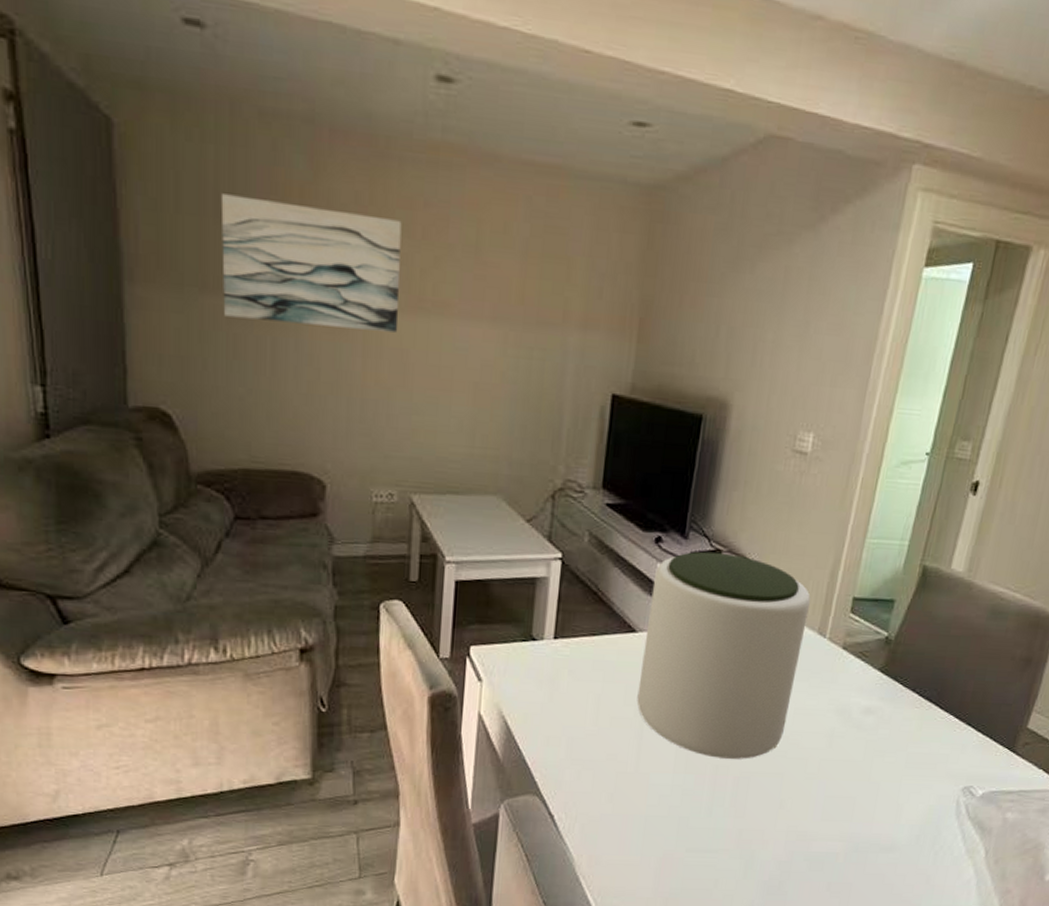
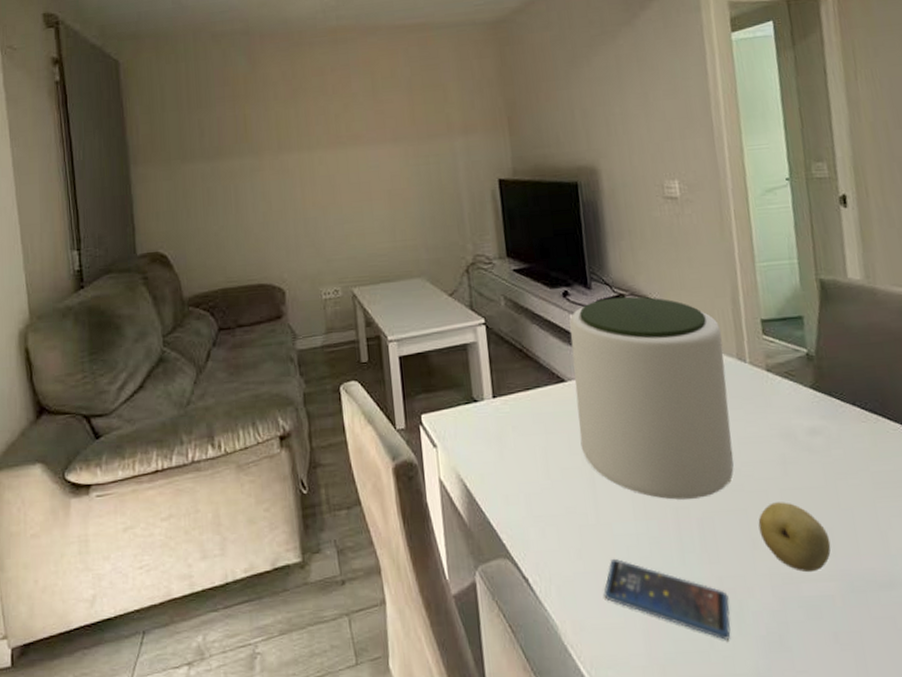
wall art: present [220,193,402,332] -> none [191,84,325,176]
smartphone: none [626,804,744,882] -> present [603,558,731,640]
fruit: none [789,770,851,832] -> present [758,502,831,572]

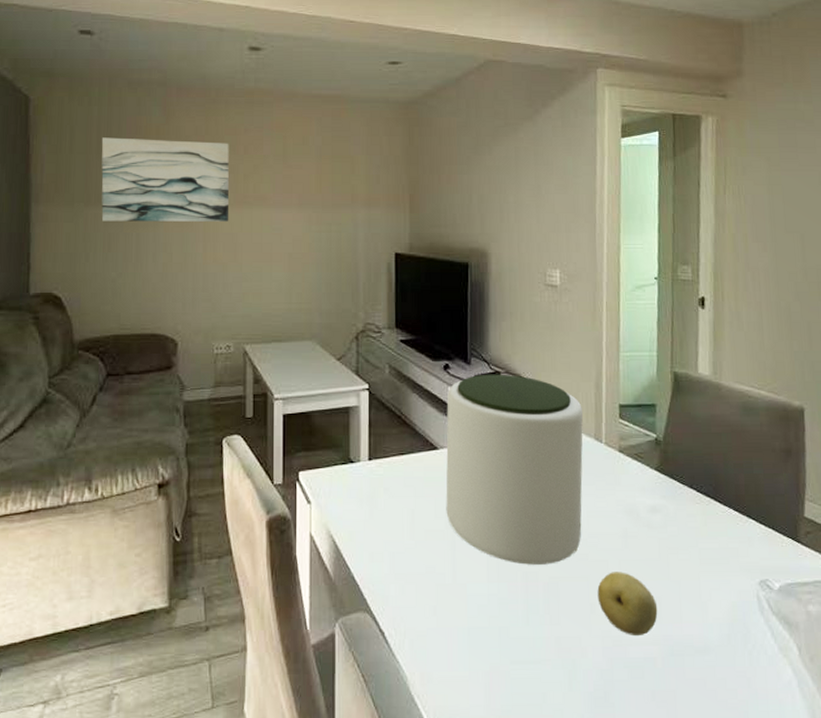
wall art: none [191,84,325,176] -> present [101,137,230,222]
smartphone: present [603,558,731,640] -> none [453,616,564,695]

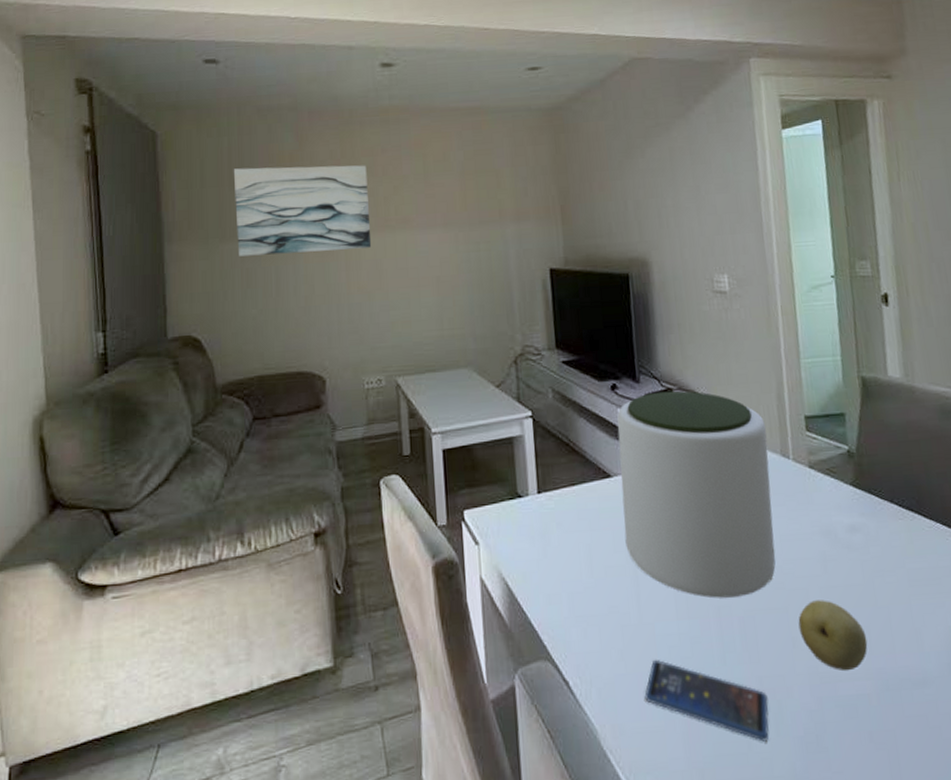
smartphone: none [453,616,564,695] -> present [644,659,769,742]

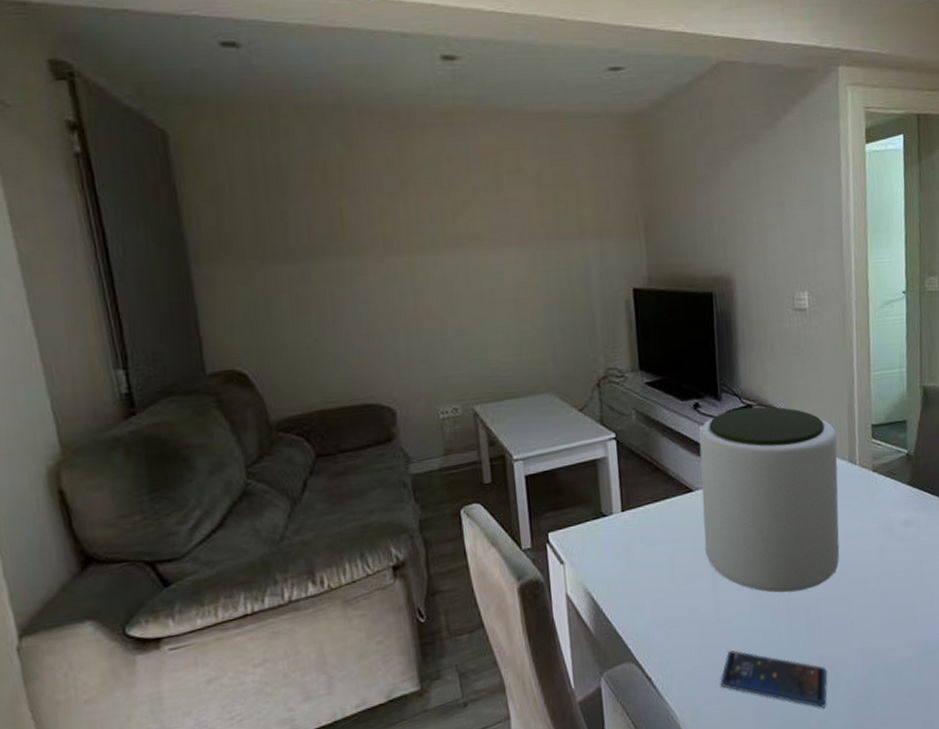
wall art: present [233,165,372,257] -> none [269,175,440,280]
fruit: present [798,600,868,670] -> none [856,585,913,643]

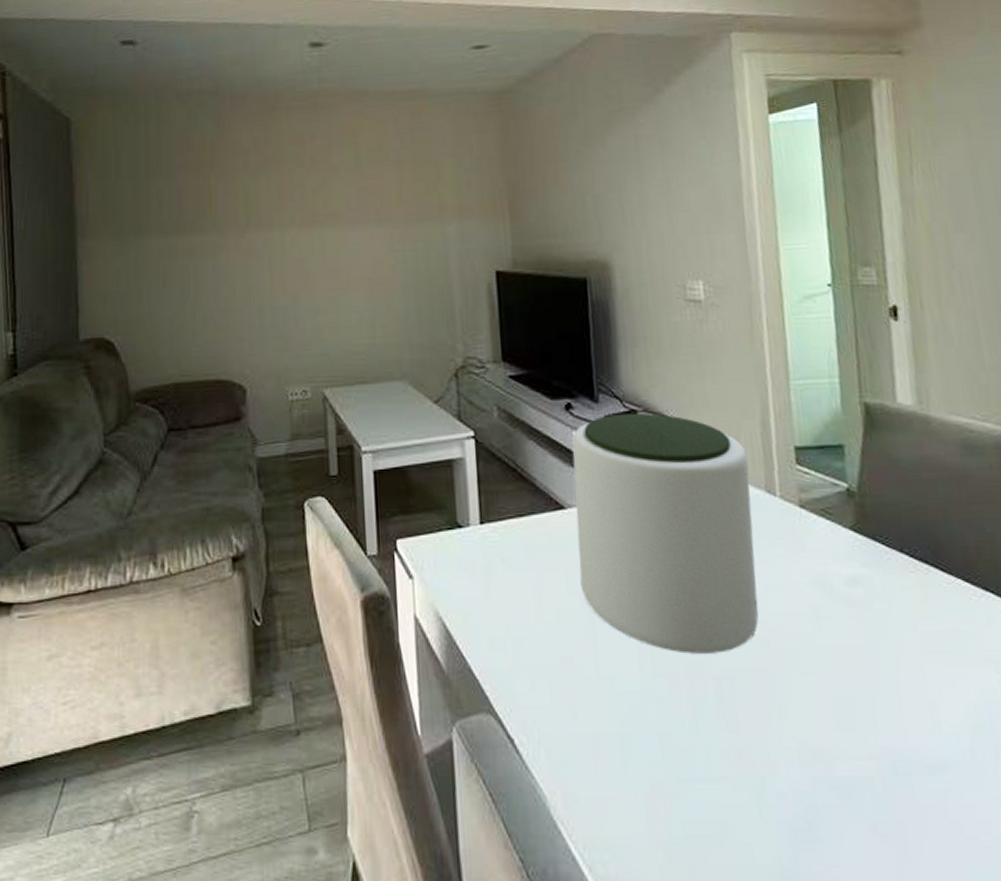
smartphone: present [720,650,828,708] -> none [601,719,750,824]

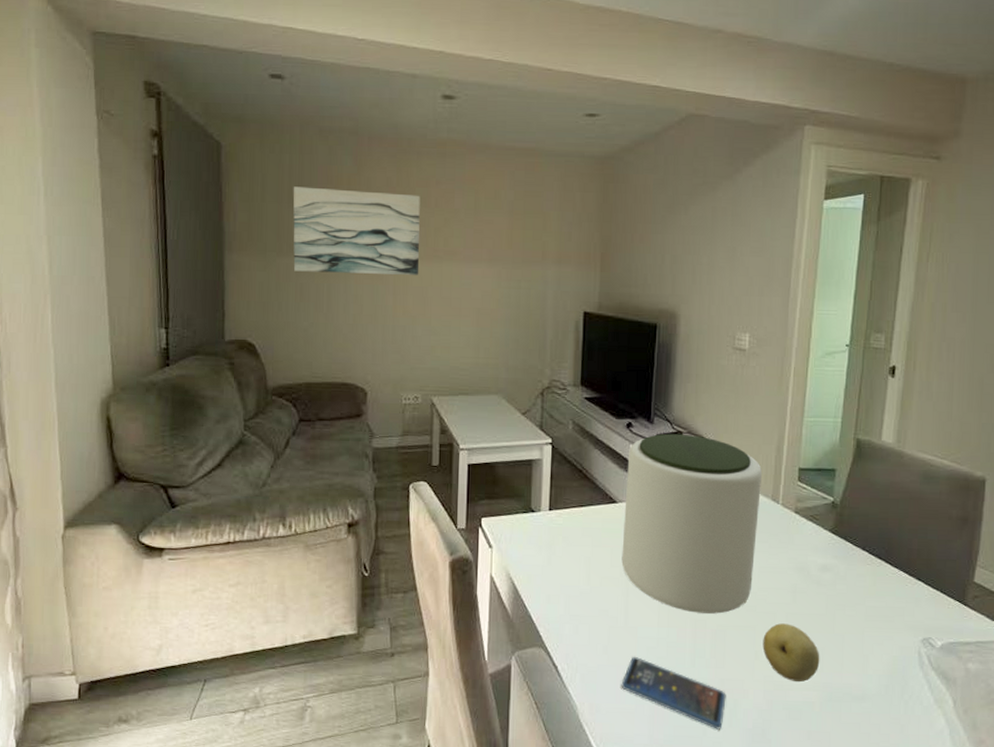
wall art: none [150,154,298,253] -> present [293,186,420,275]
smartphone: none [601,719,750,824] -> present [621,656,726,730]
fruit: none [785,662,871,747] -> present [762,623,820,682]

